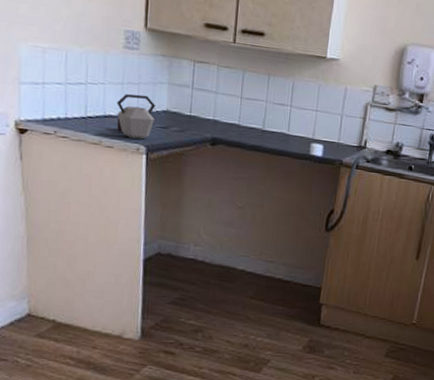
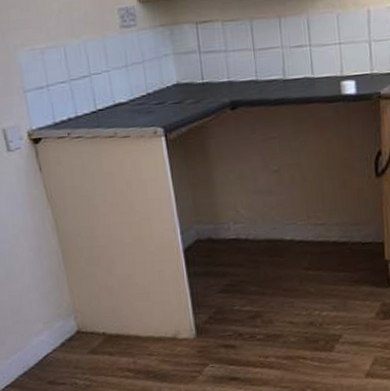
kettle: present [116,94,155,140] -> none [124,72,167,123]

